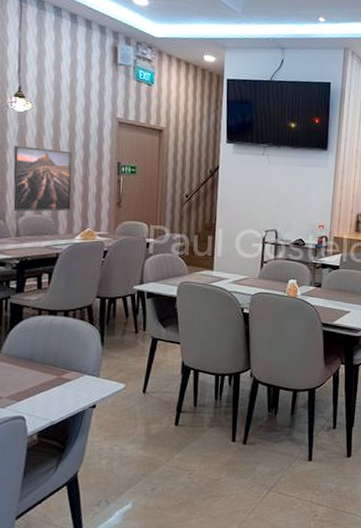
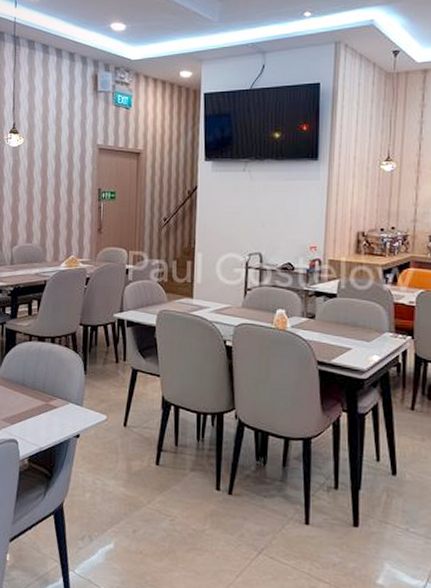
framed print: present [13,146,72,212] -> none [8,179,58,242]

